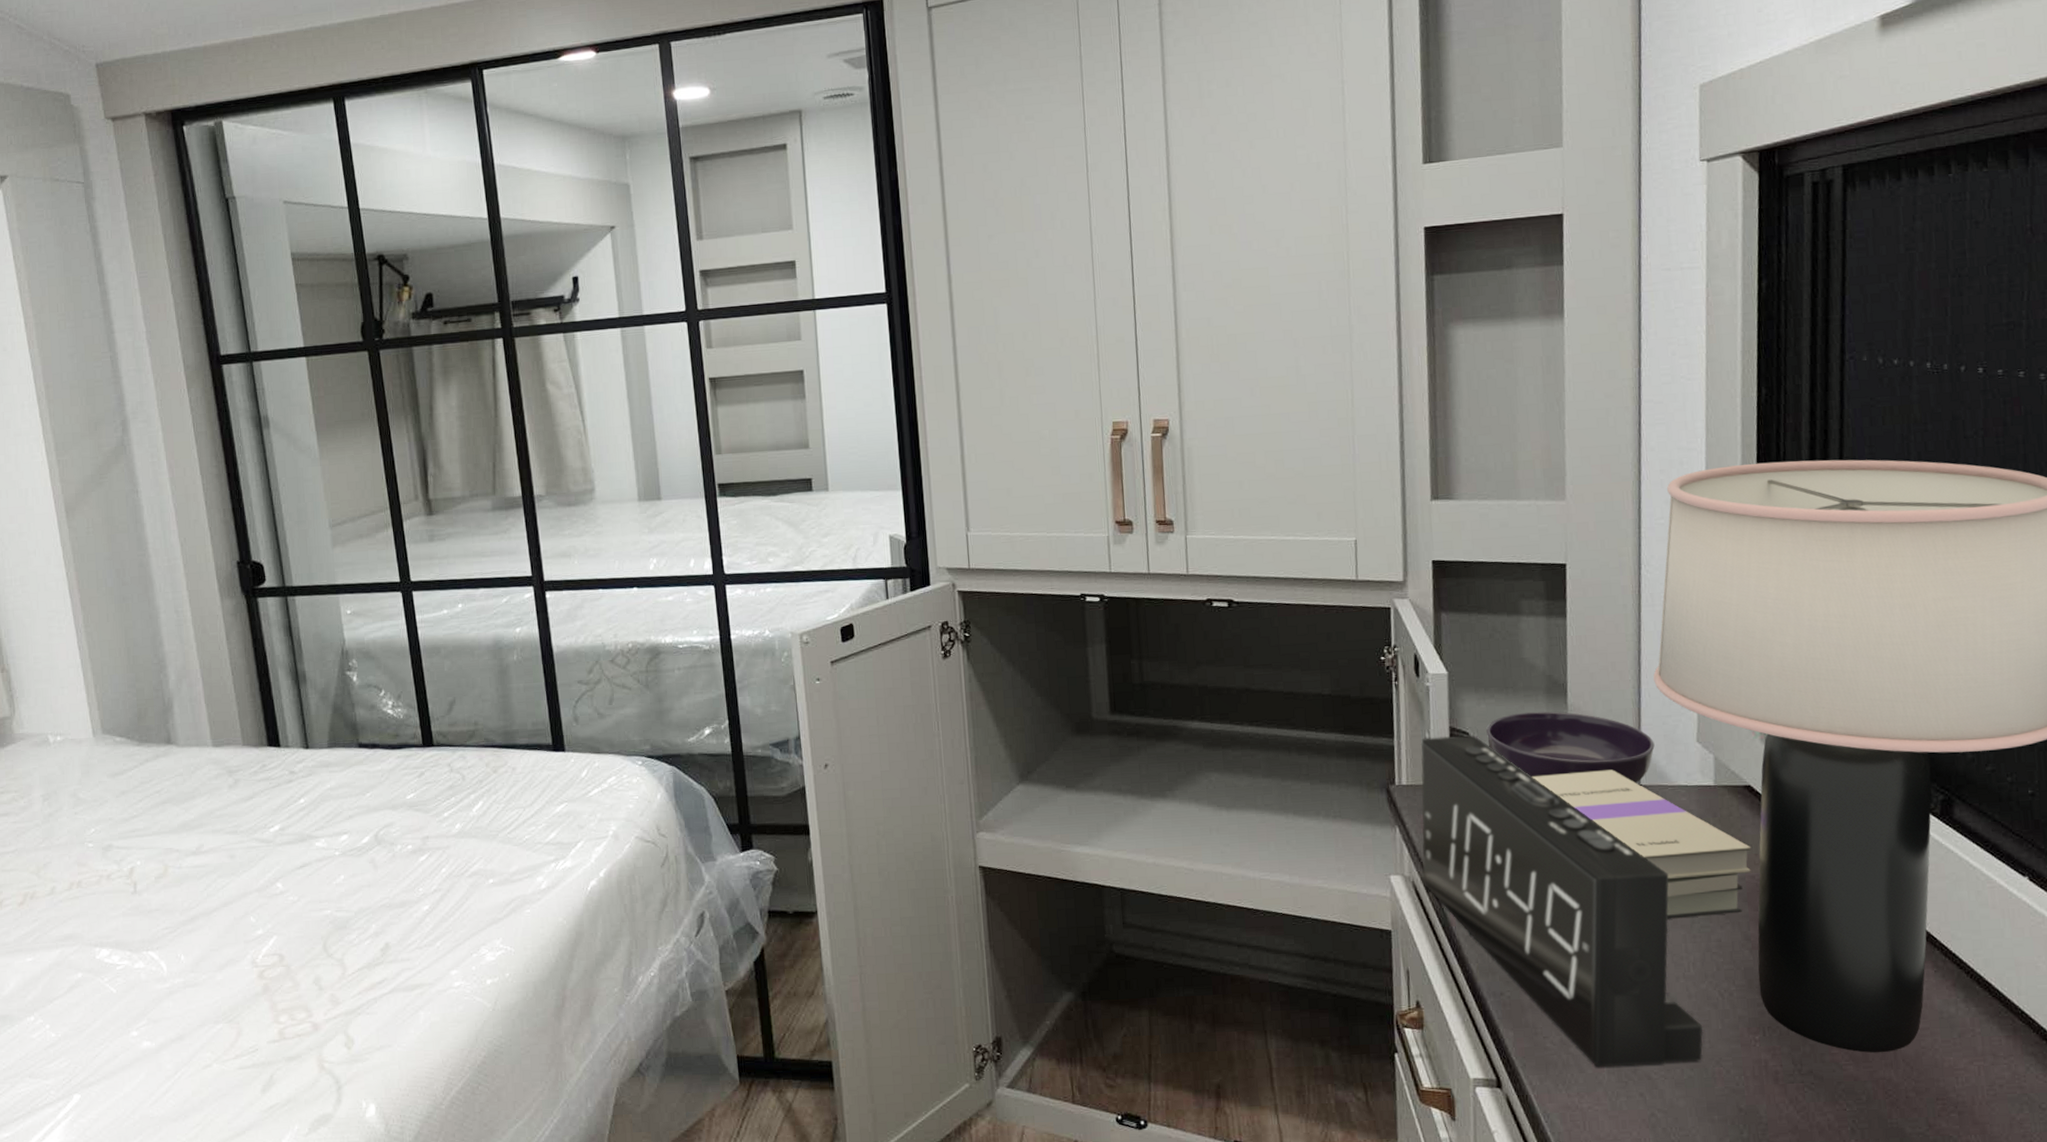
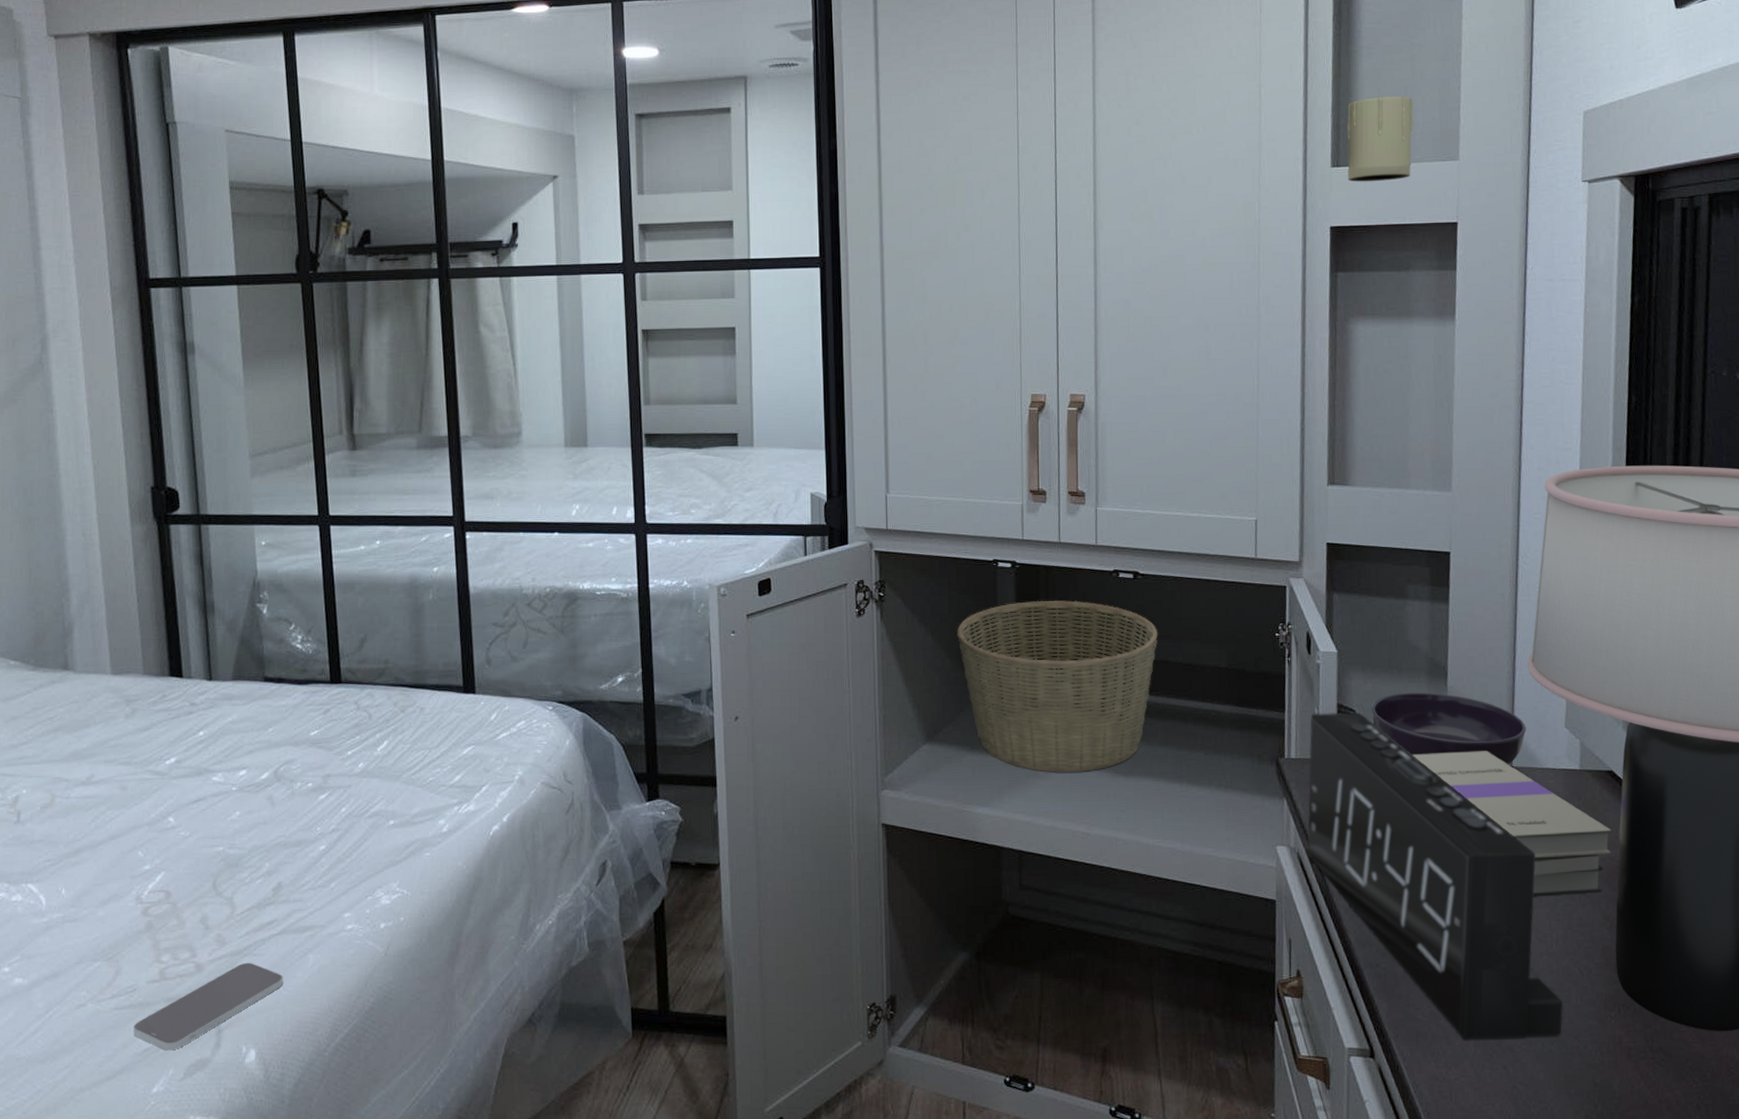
smartphone: none [258,1020,397,1107] -> present [133,962,283,1051]
basket: none [1046,632,1257,809] -> present [957,600,1158,773]
candle: none [1438,82,1512,178] -> present [1347,96,1414,182]

